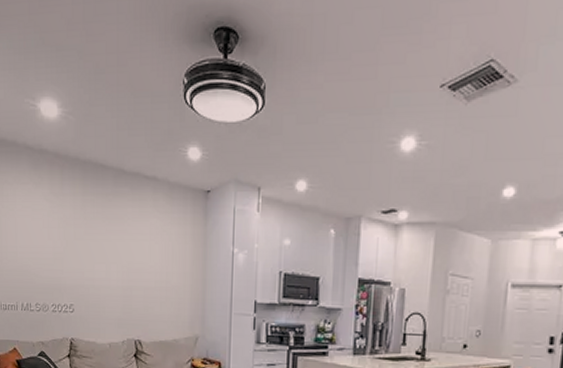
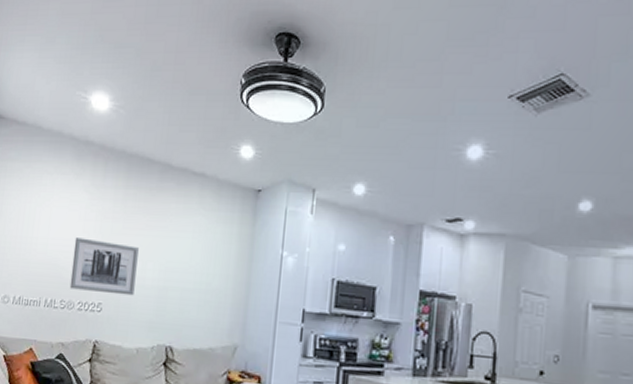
wall art: none [41,245,102,296] -> present [69,237,139,296]

